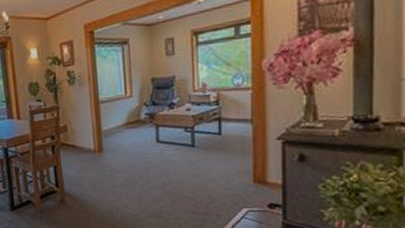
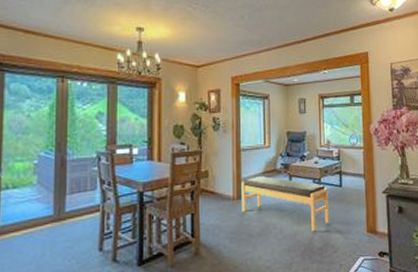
bench: none [102,127,206,181] -> present [241,176,330,231]

